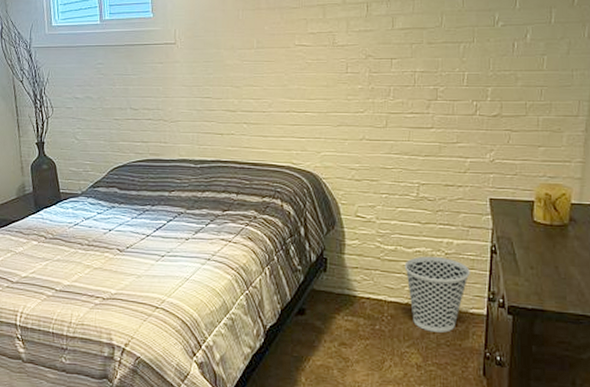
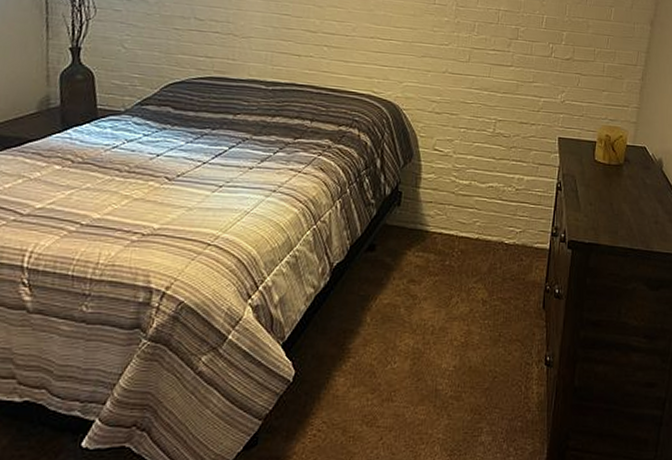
wastebasket: present [404,256,470,333] -> none [477,191,537,267]

